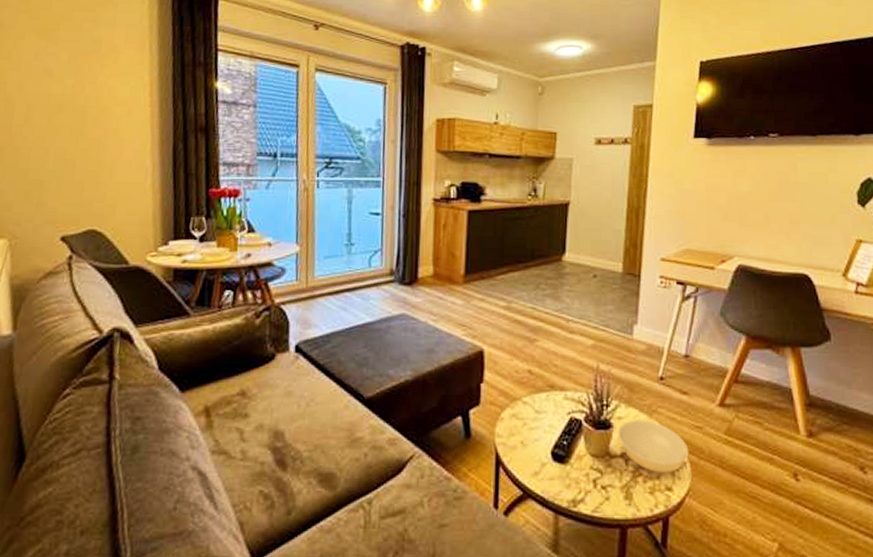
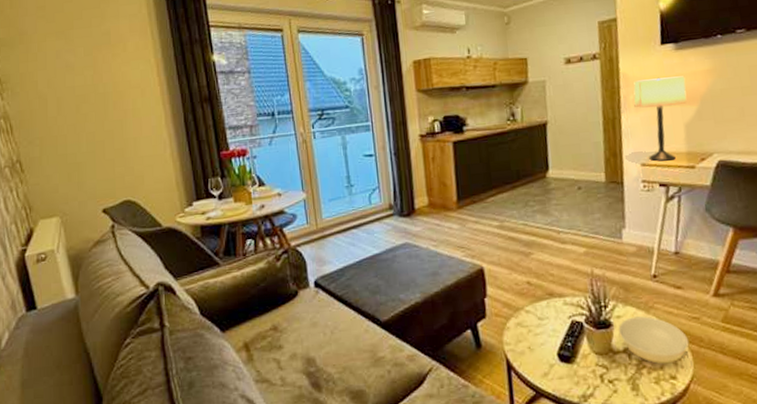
table lamp: none [660,171,714,258] -> present [633,76,687,162]

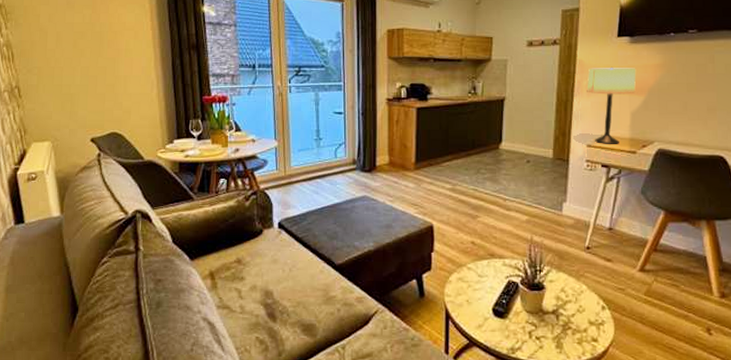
bowl: present [618,316,690,364] -> none [550,283,613,328]

